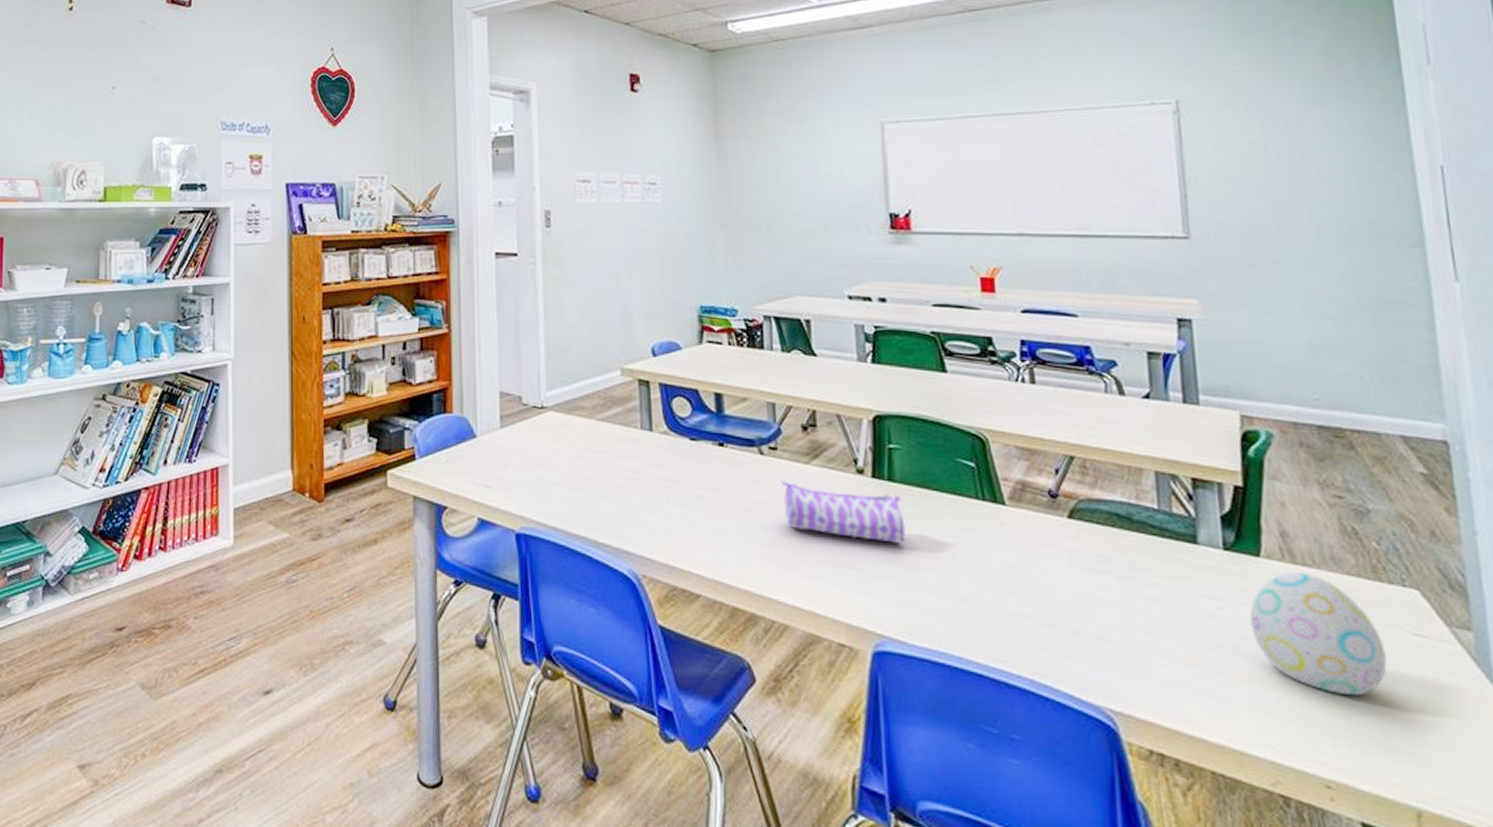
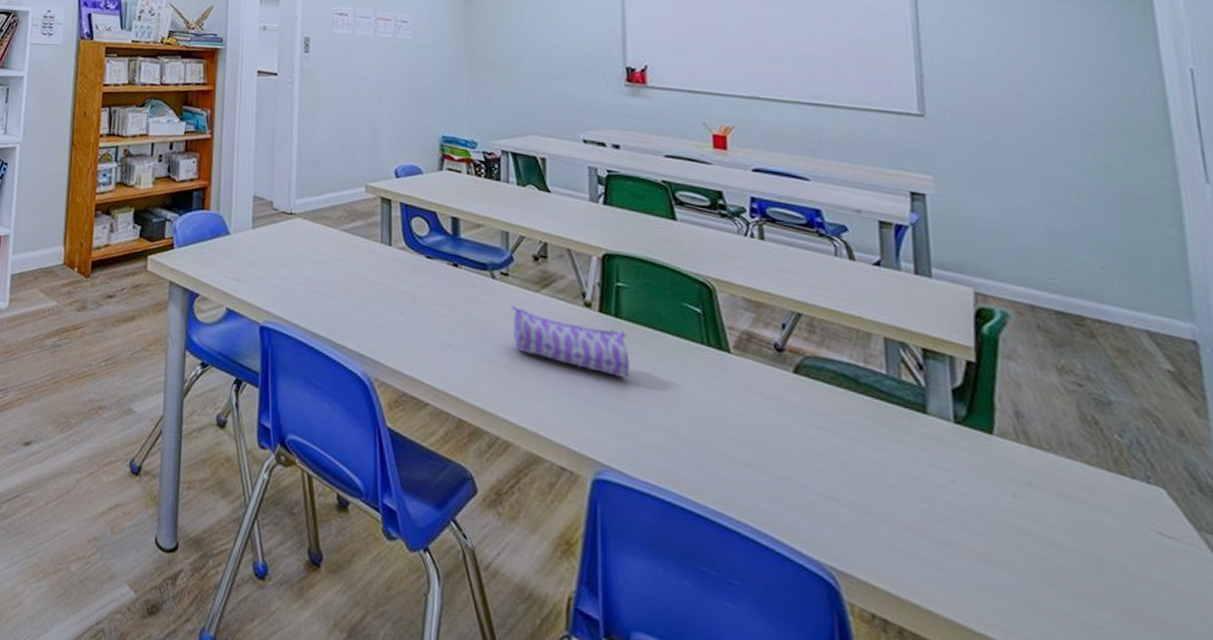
decorative egg: present [1249,571,1387,696] -> none [980,453,1130,589]

